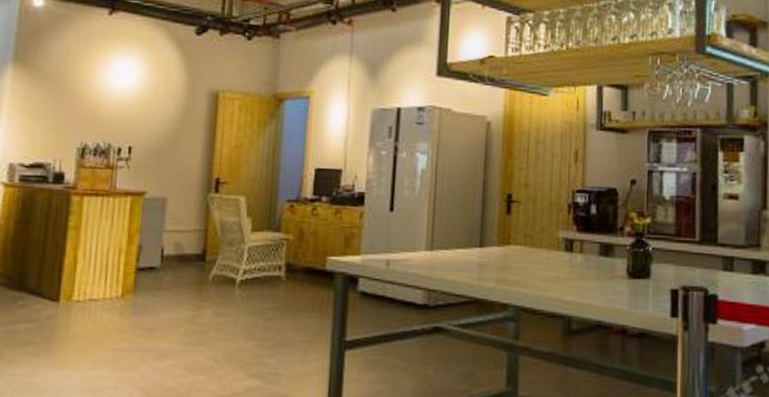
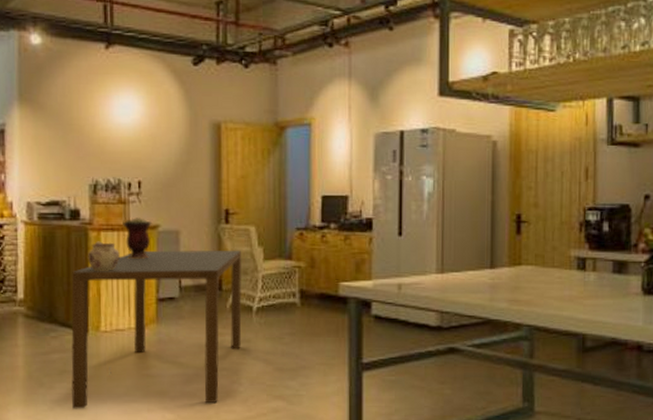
dining table: none [33,217,229,385] -> present [71,250,242,409]
pitcher: none [67,206,102,238] -> present [88,241,120,271]
vase: none [108,183,139,226] -> present [123,218,152,259]

